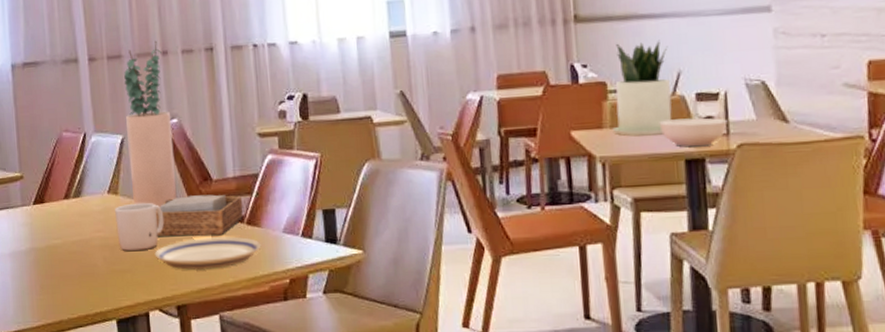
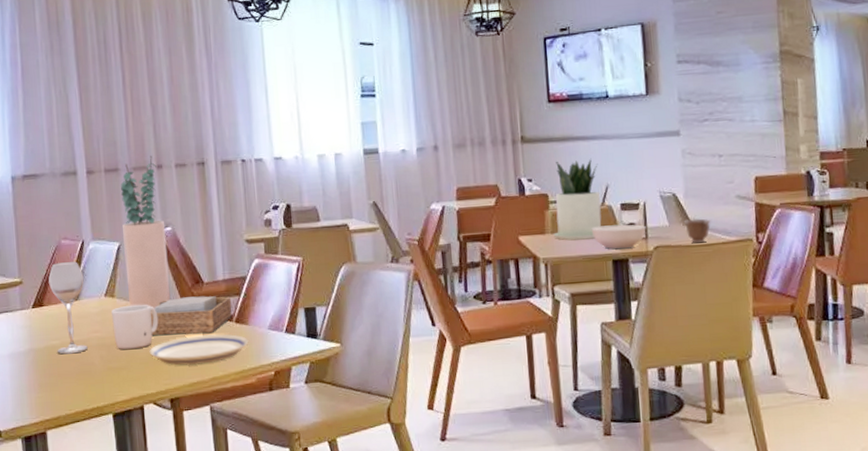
wineglass: none [50,155,91,255] -> present [48,262,88,355]
teacup: none [775,111,810,141] -> present [683,218,711,243]

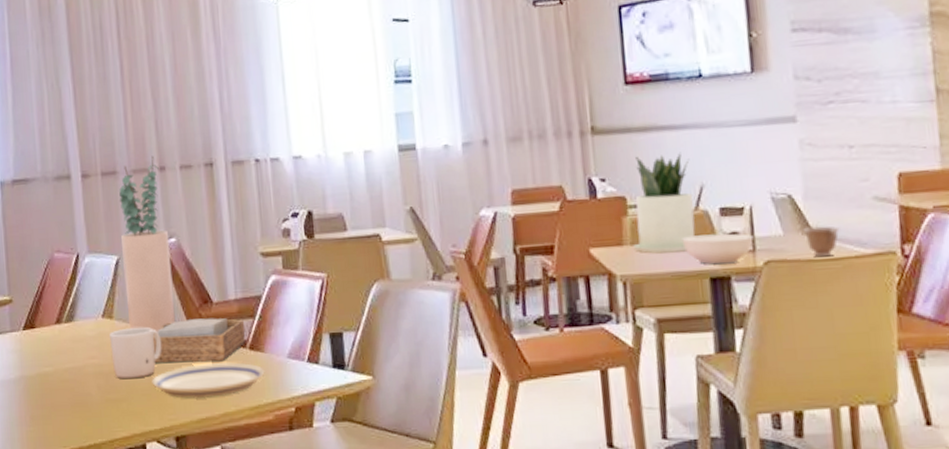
wineglass: present [48,262,88,355] -> none [40,277,84,383]

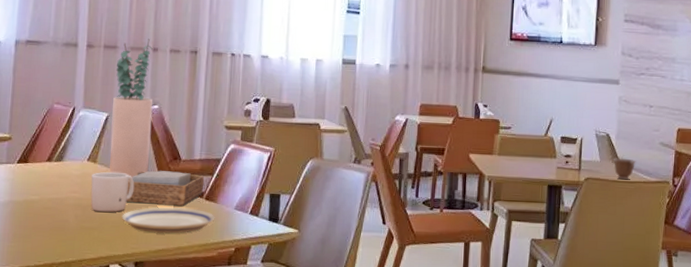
planter: present [633,152,696,254] -> none [499,93,546,164]
bowl: present [682,233,754,265] -> none [533,154,580,177]

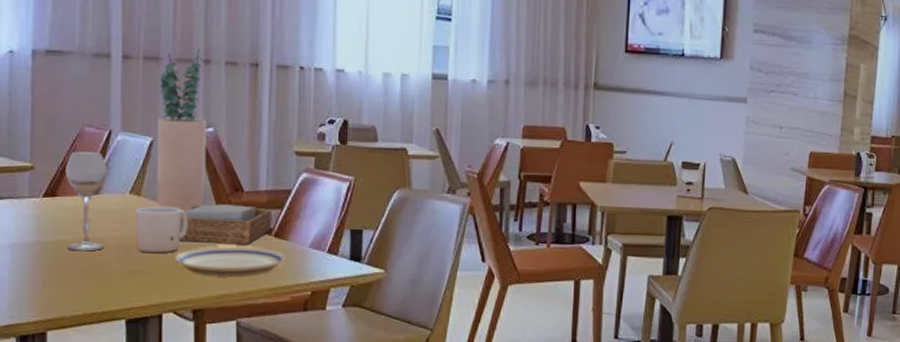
wineglass: none [35,125,70,210] -> present [65,151,108,252]
teacup: present [613,158,636,180] -> none [739,185,765,209]

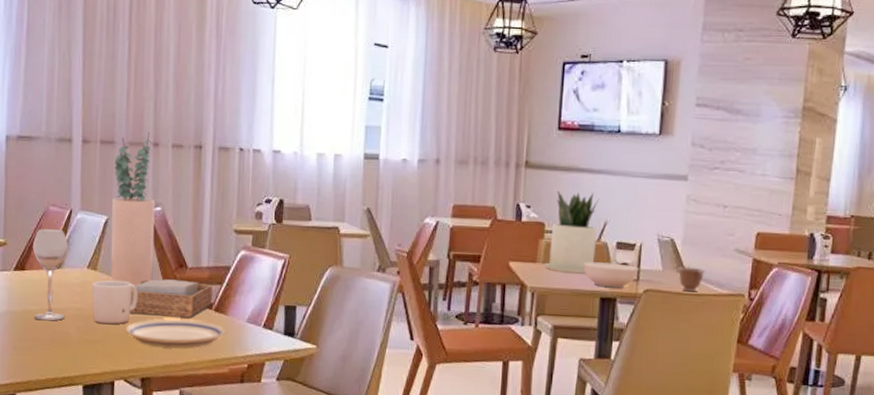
planter: none [613,113,666,193] -> present [544,191,600,274]
bowl: none [651,181,703,206] -> present [583,262,639,288]
teacup: none [739,185,765,209] -> present [677,266,706,292]

